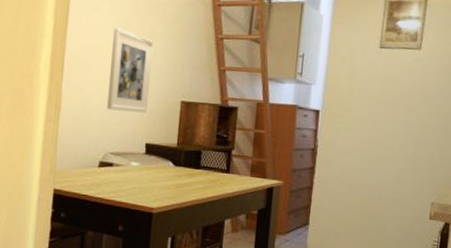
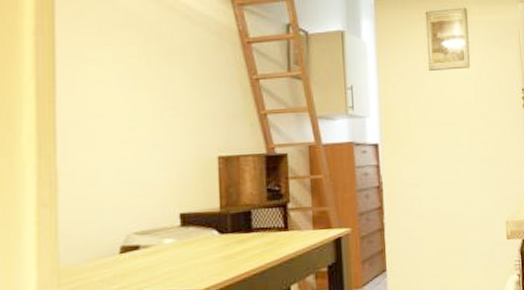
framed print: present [107,28,154,113] -> none [121,80,177,181]

